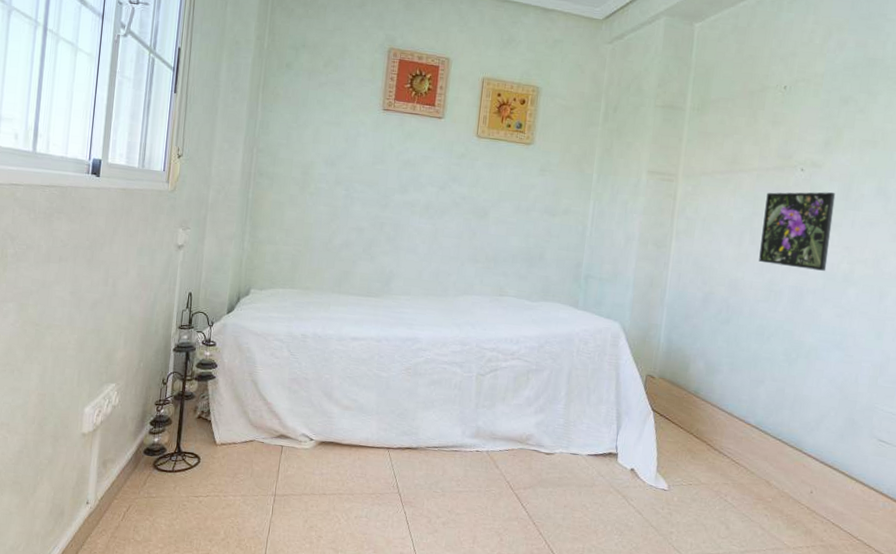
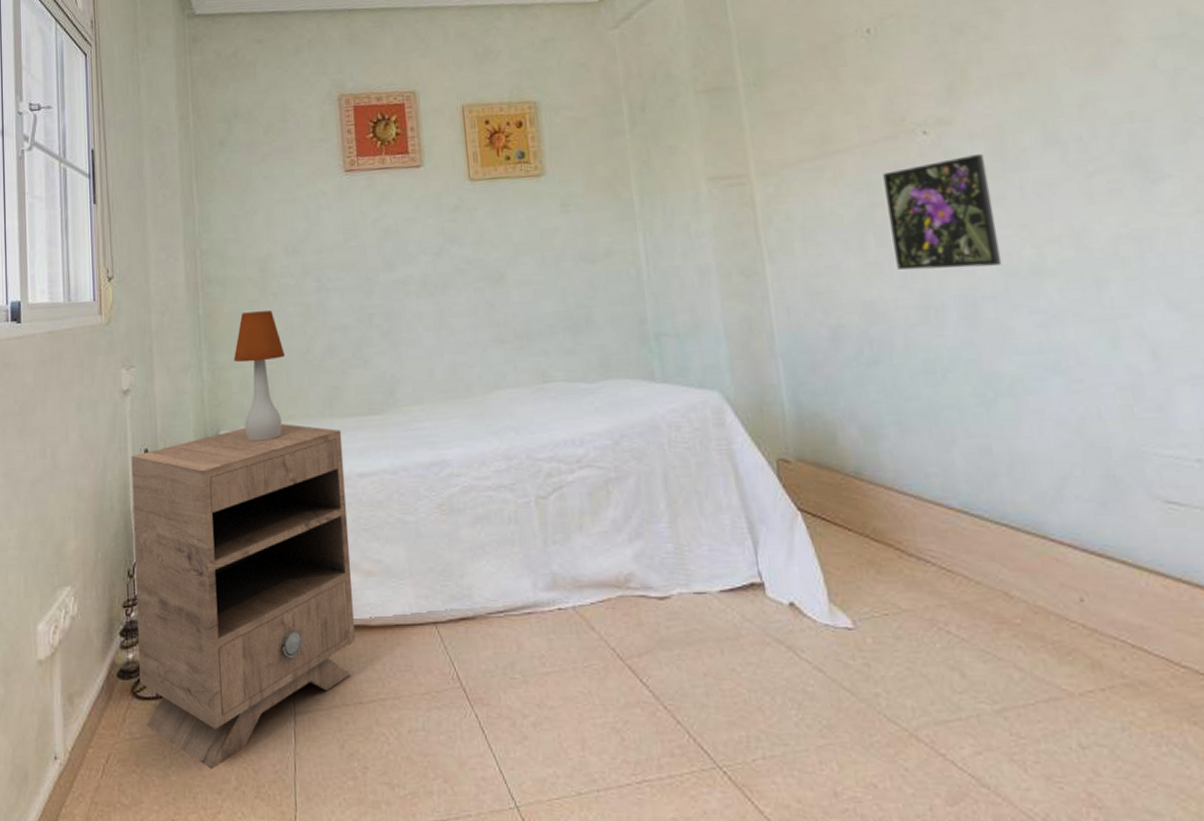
nightstand: none [161,289,345,525] -> present [131,423,355,769]
table lamp: none [270,203,311,303] -> present [233,310,285,442]

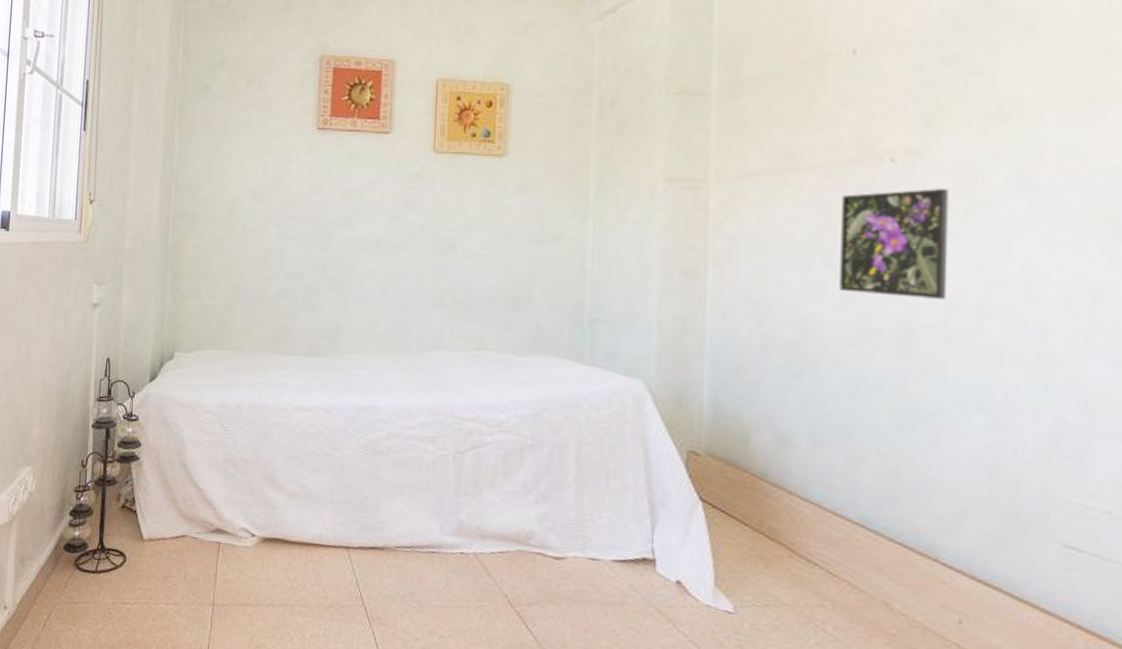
nightstand: present [131,423,355,769] -> none [83,351,284,639]
table lamp: present [233,310,285,442] -> none [194,248,241,366]

